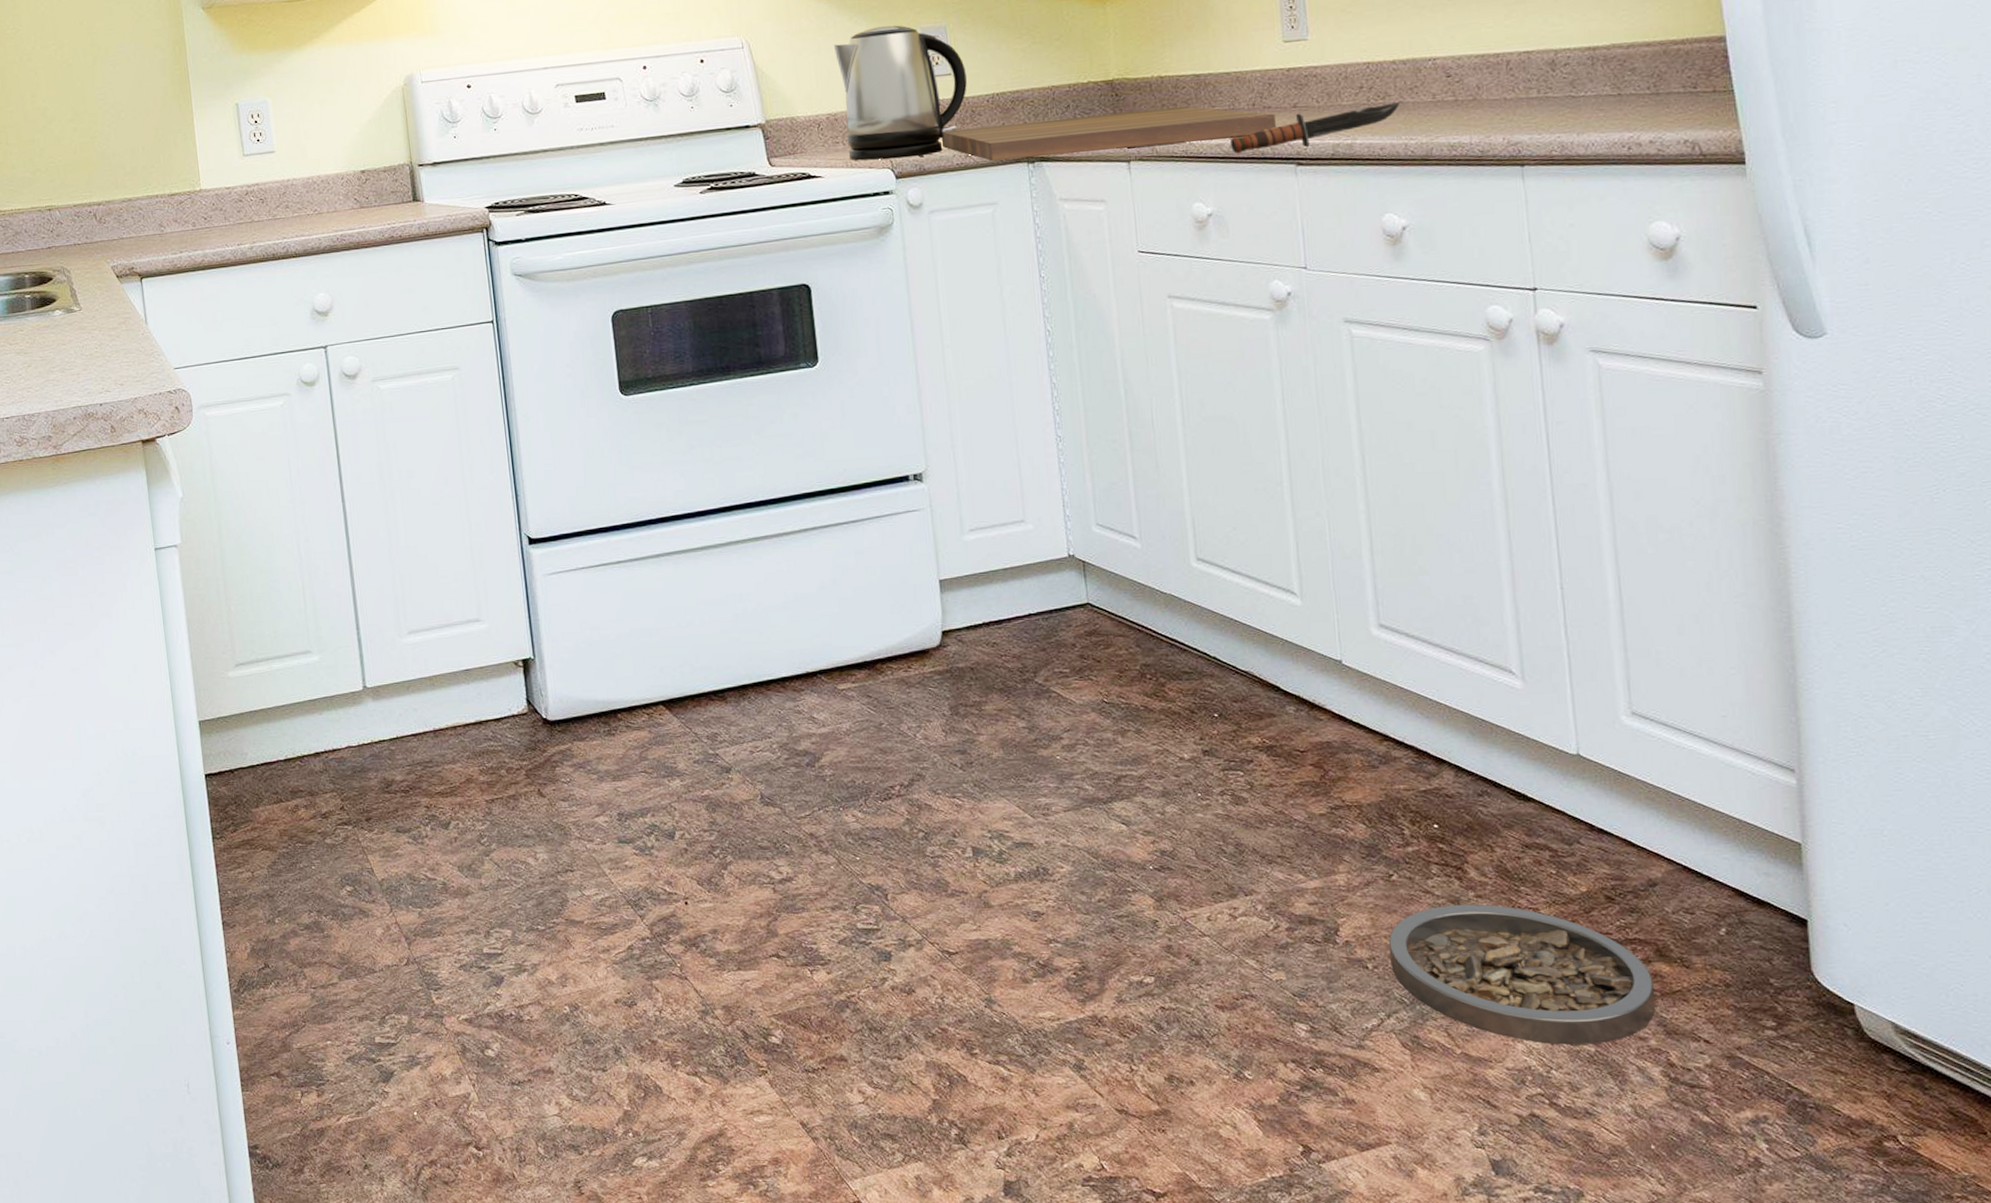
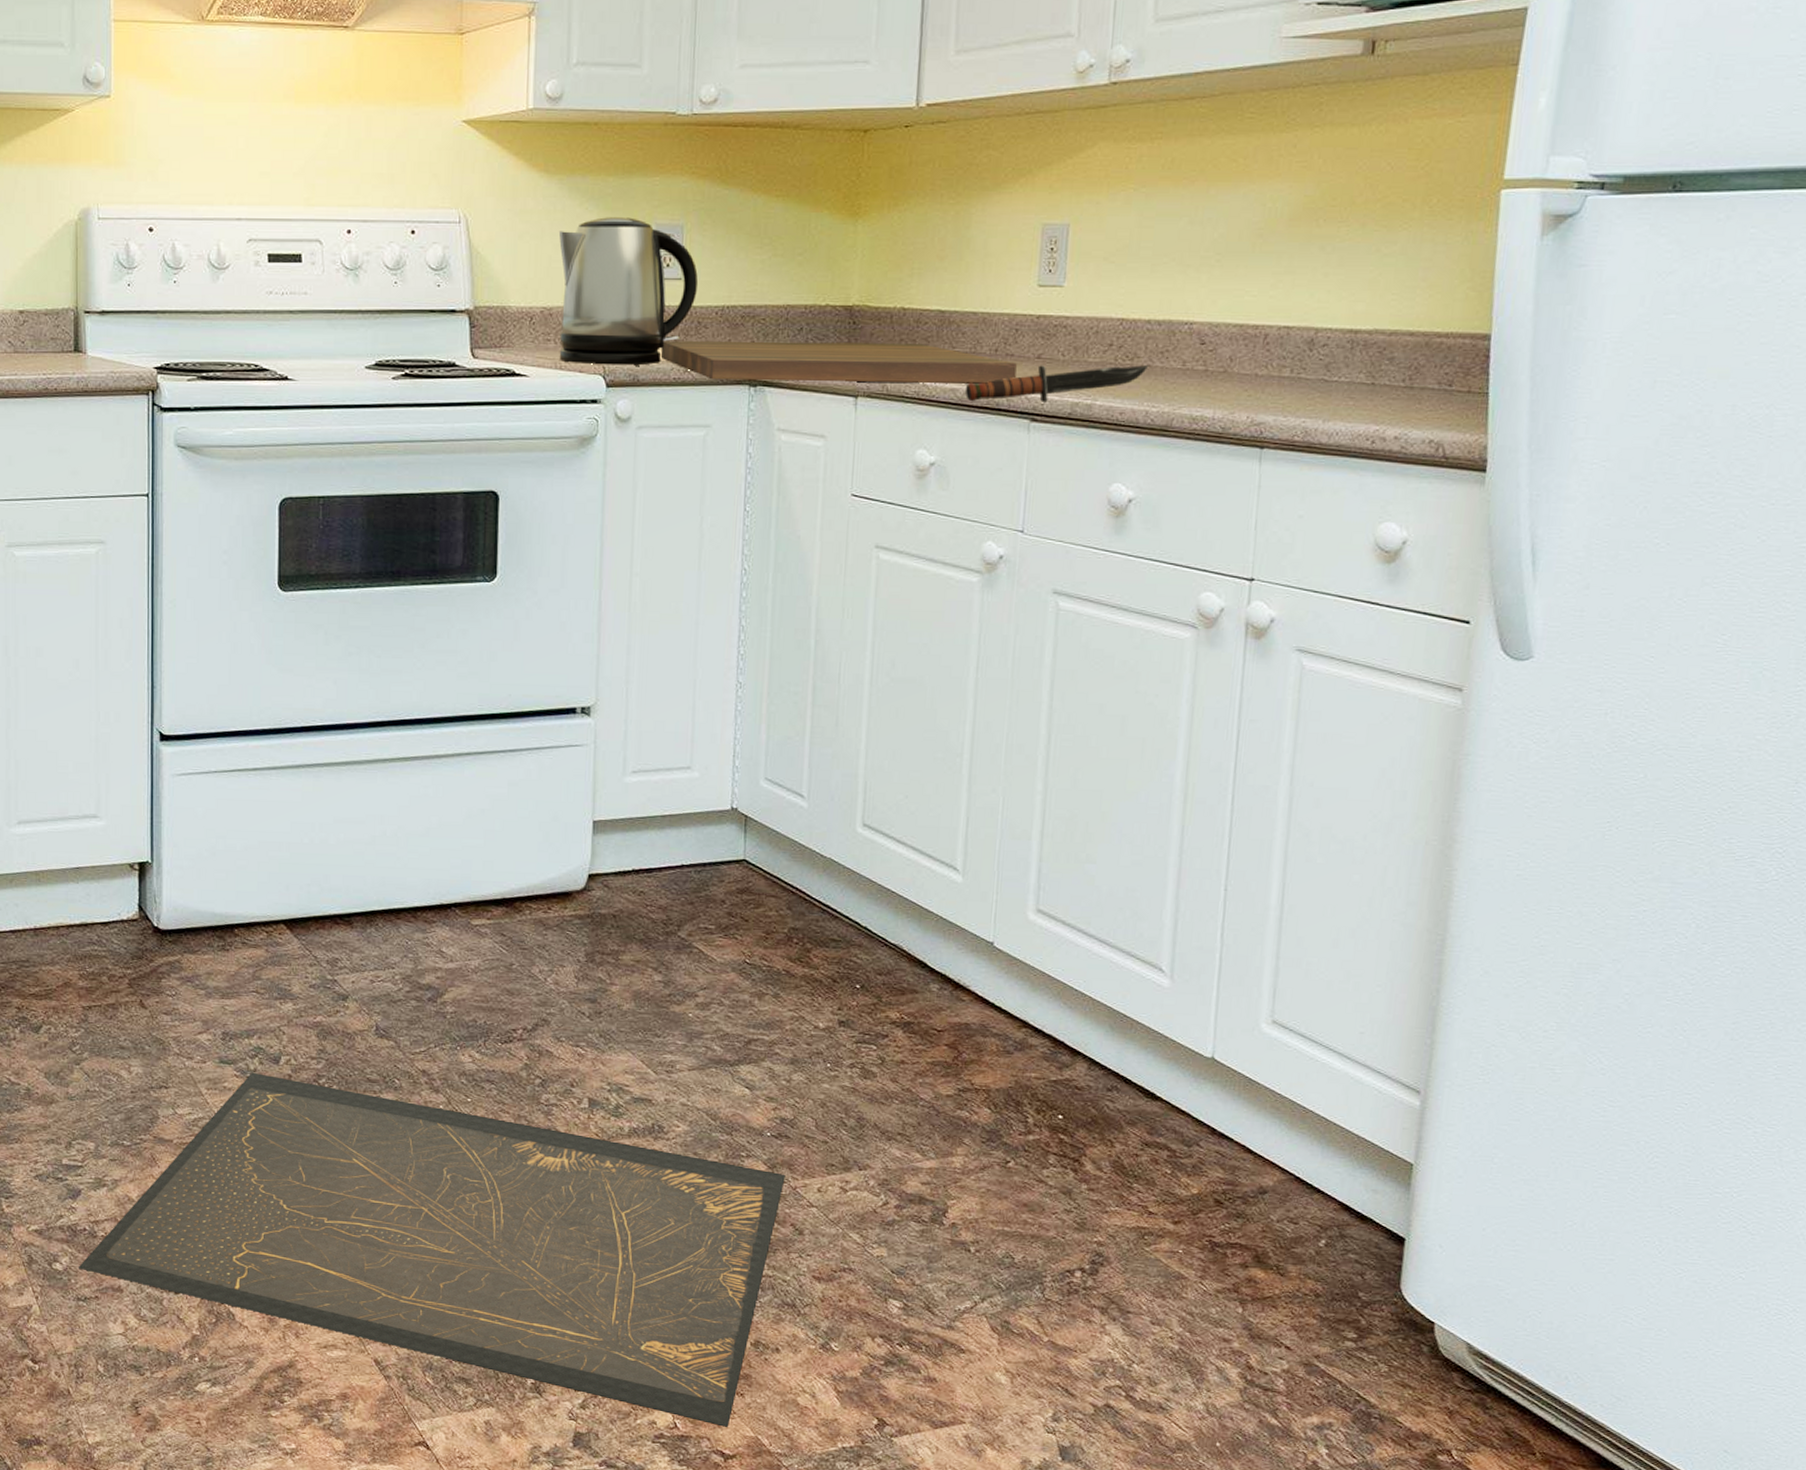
doormat: none [509,849,1174,1165] -> present [78,1072,786,1427]
pet bowl: present [1389,904,1656,1045] -> none [993,1196,1247,1342]

